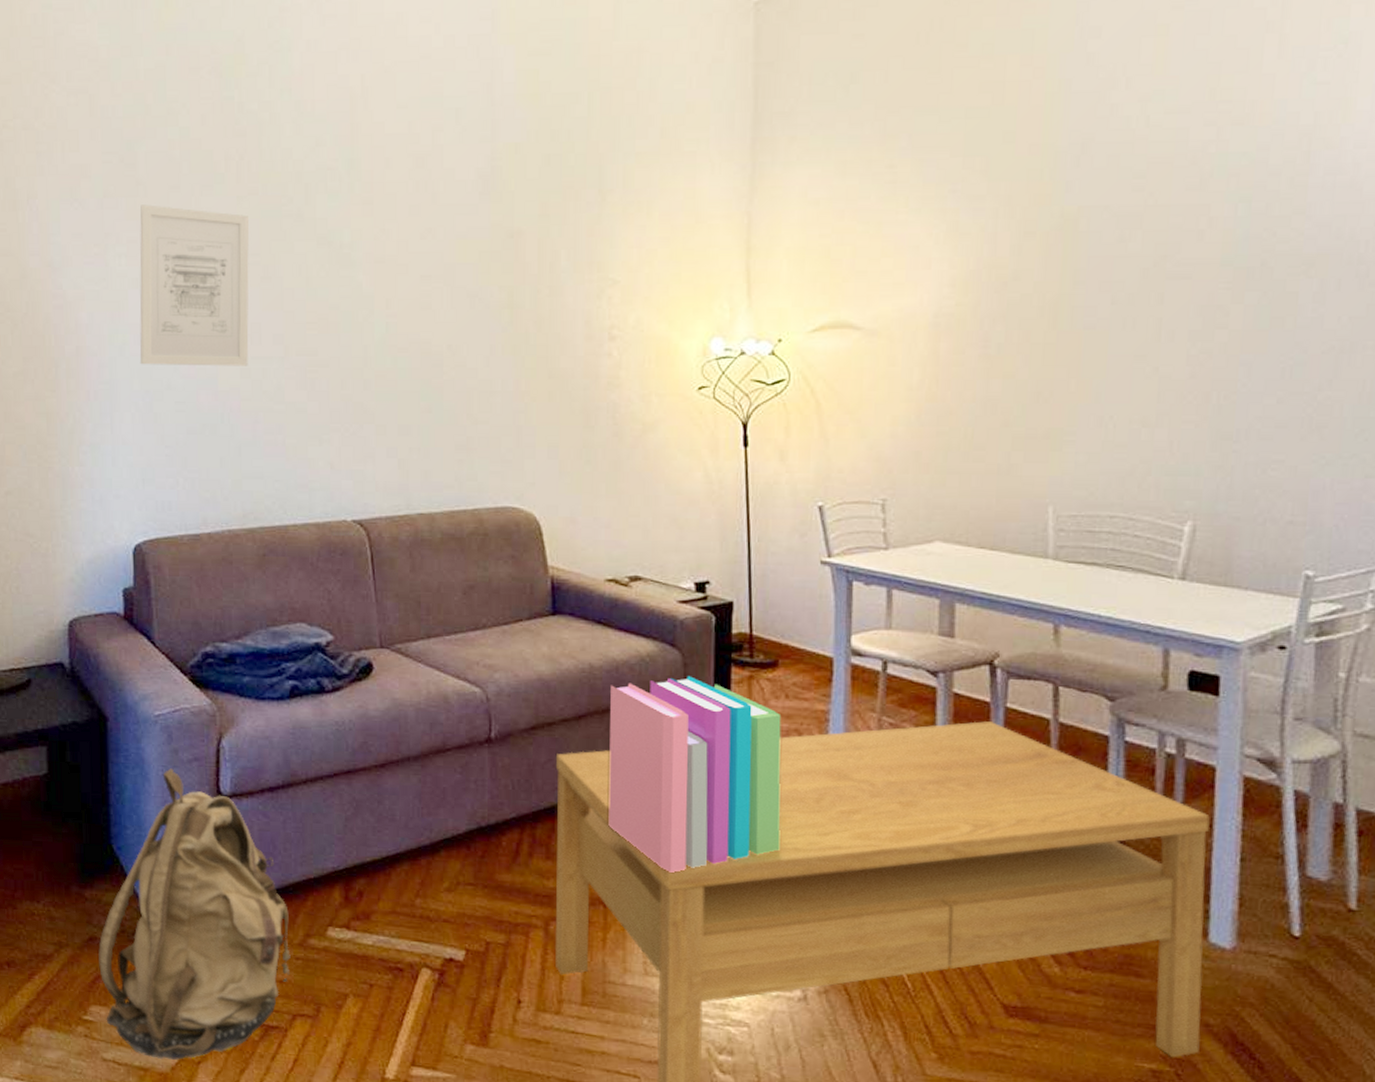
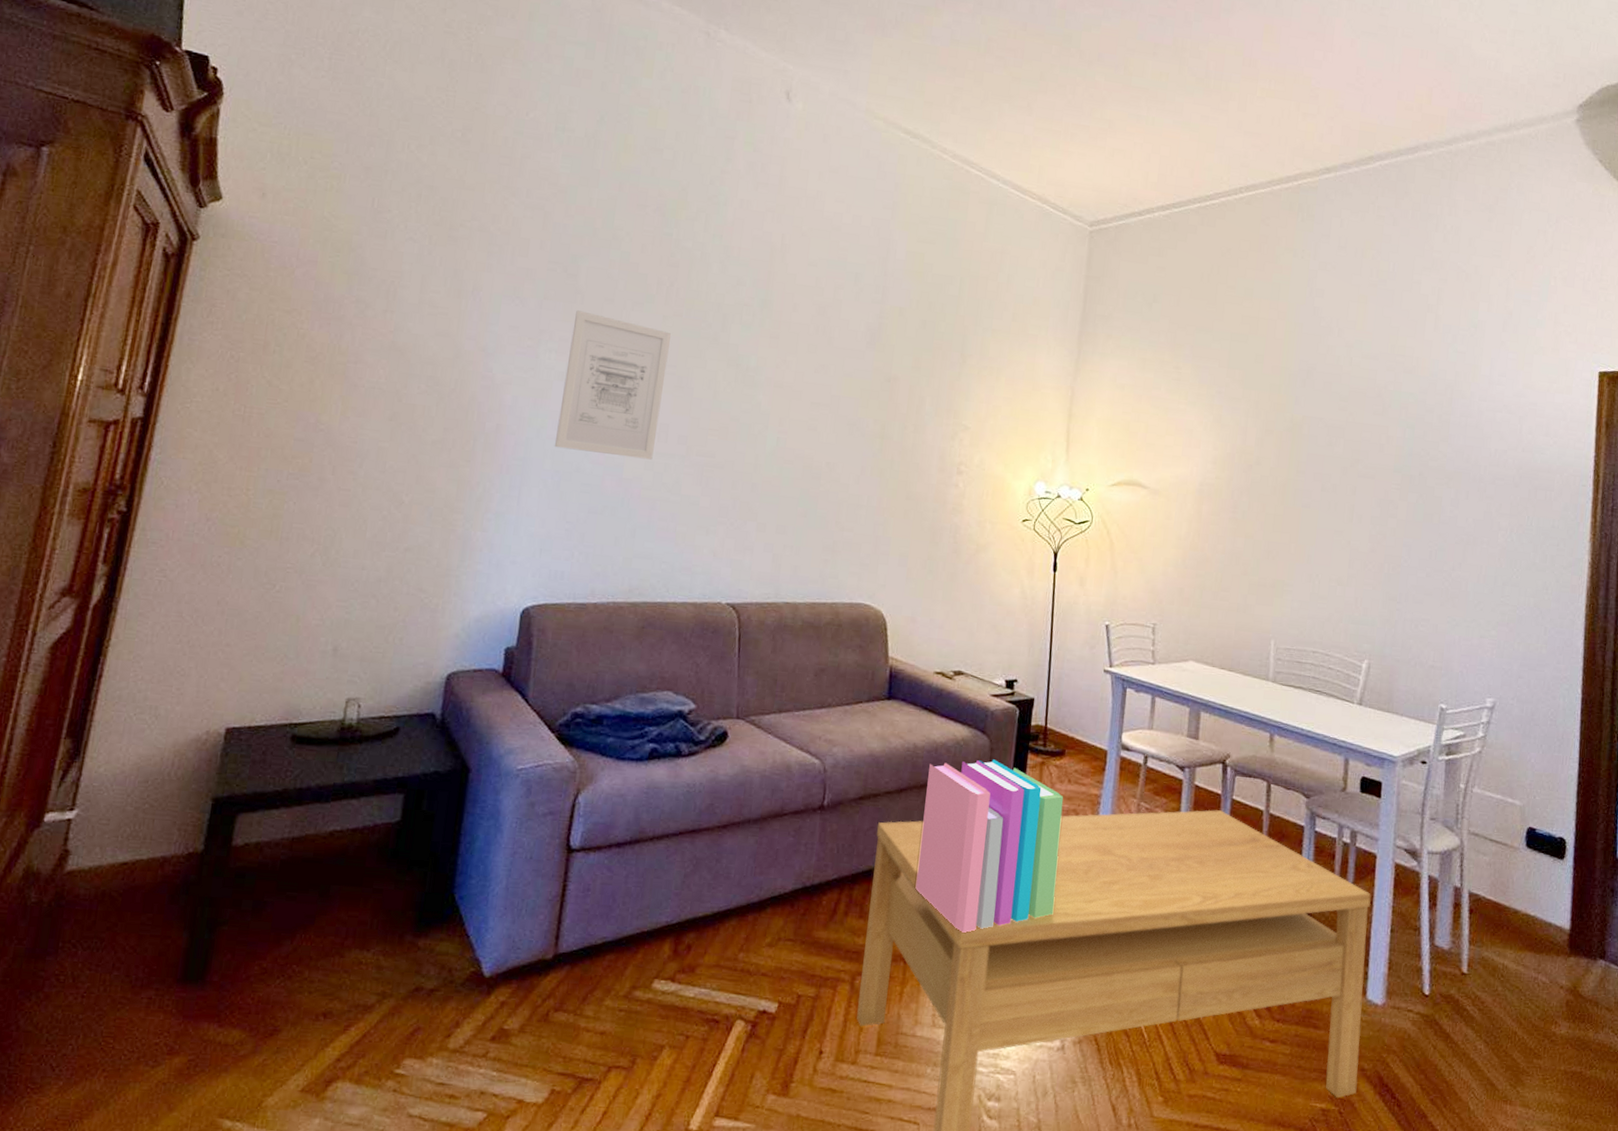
backpack: present [98,768,291,1060] -> none [419,821,619,1115]

